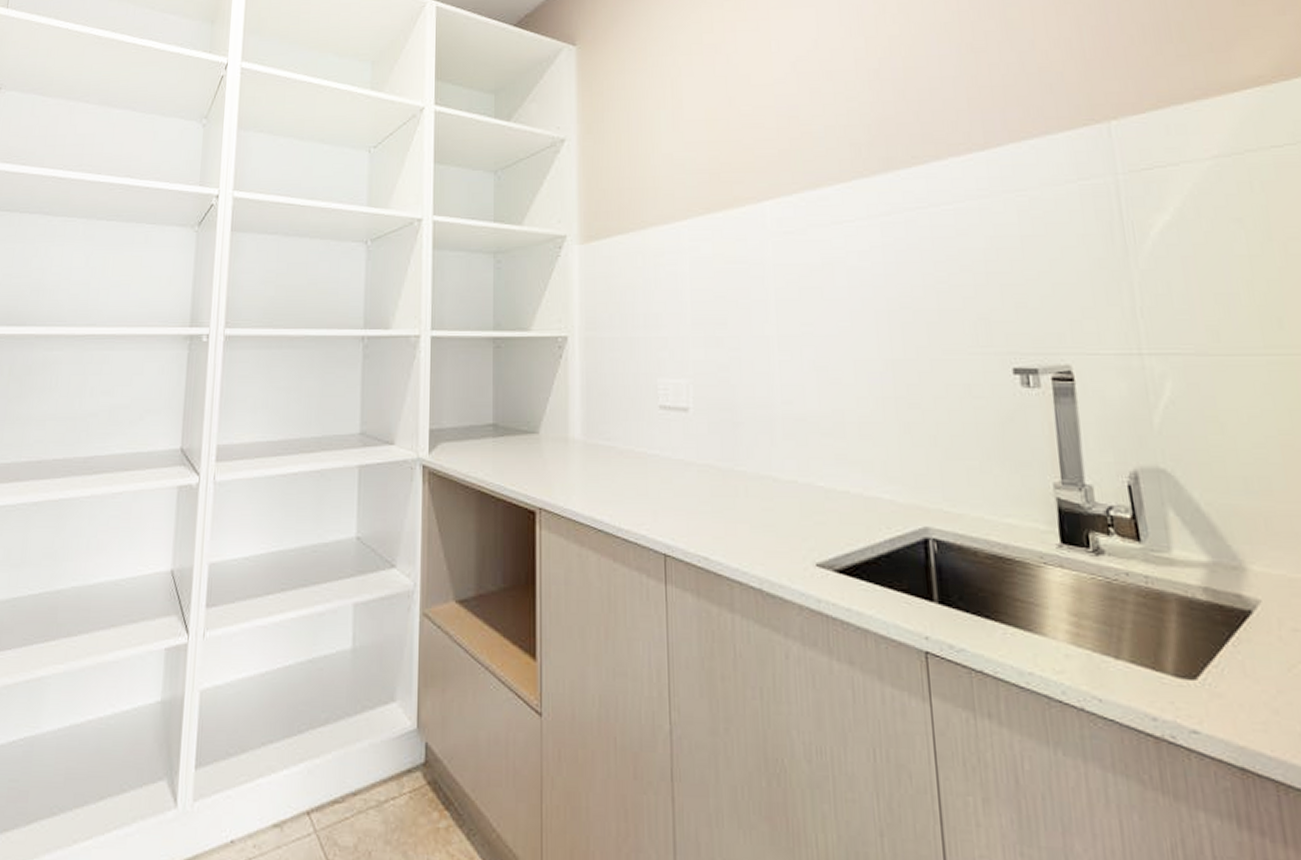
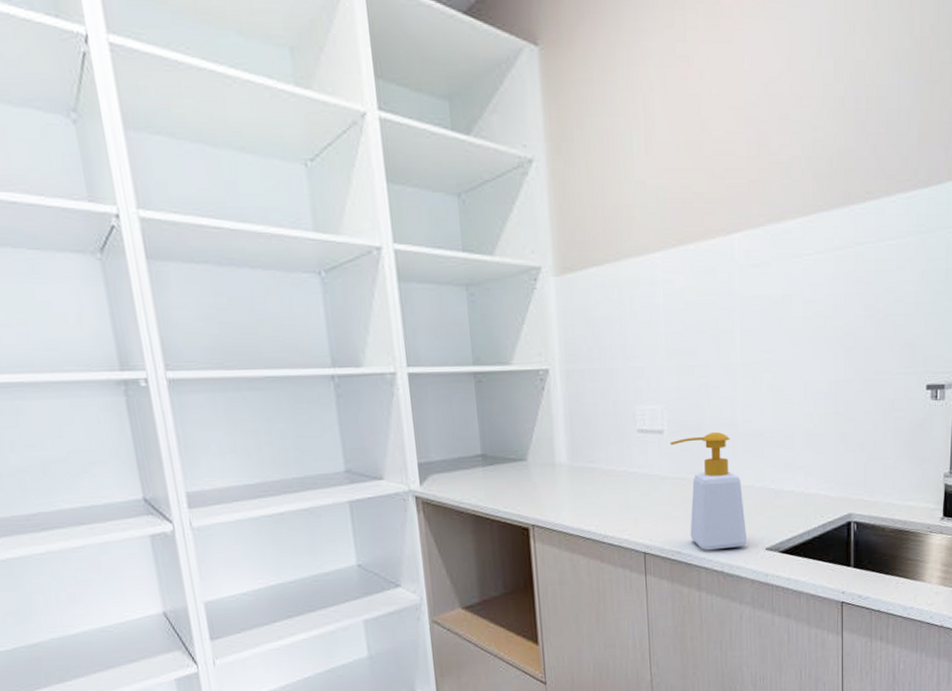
soap bottle: none [695,414,791,560] -> present [669,432,747,551]

